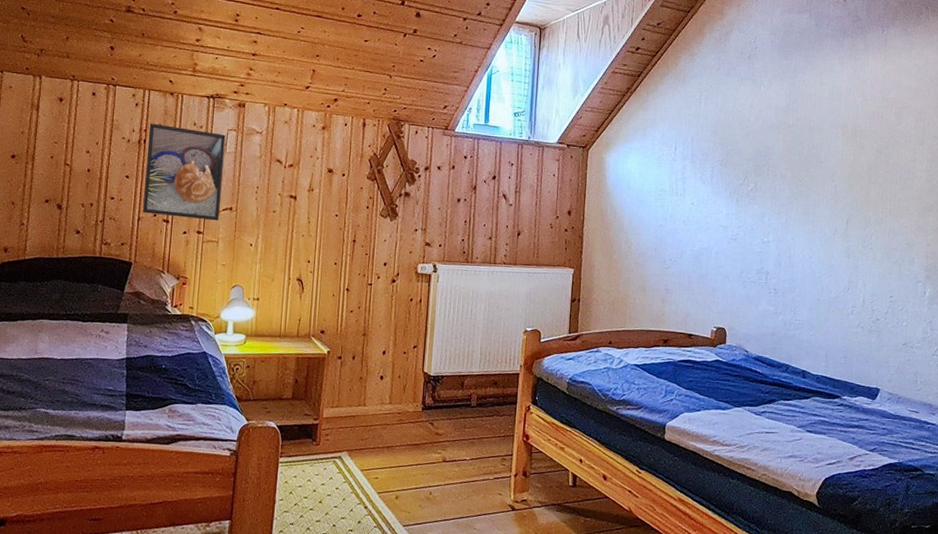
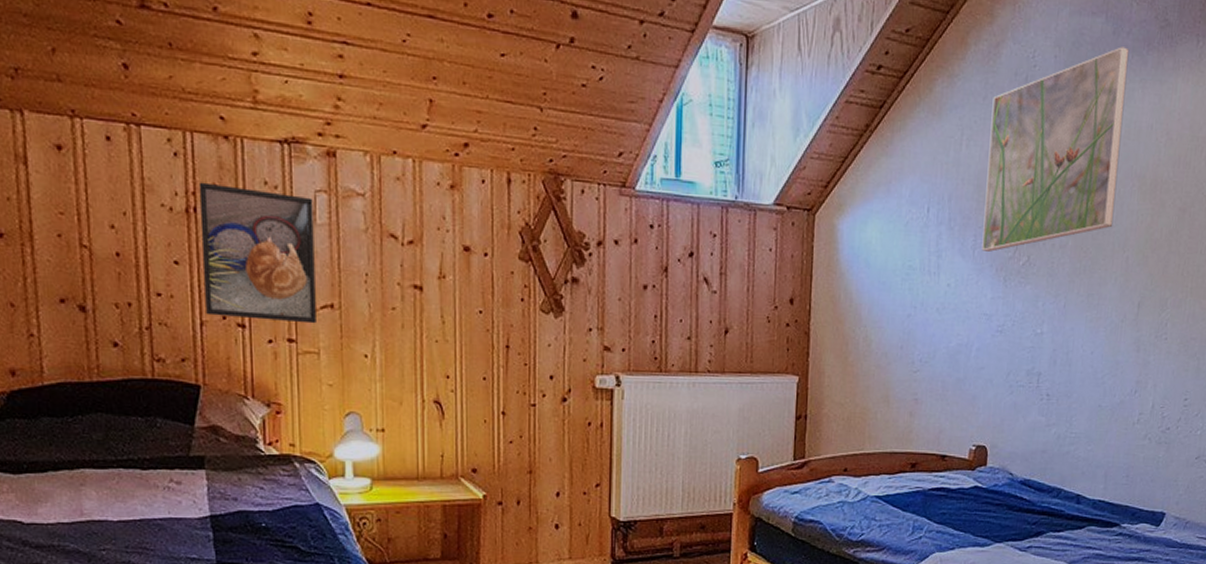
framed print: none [718,34,829,180] -> present [981,47,1130,252]

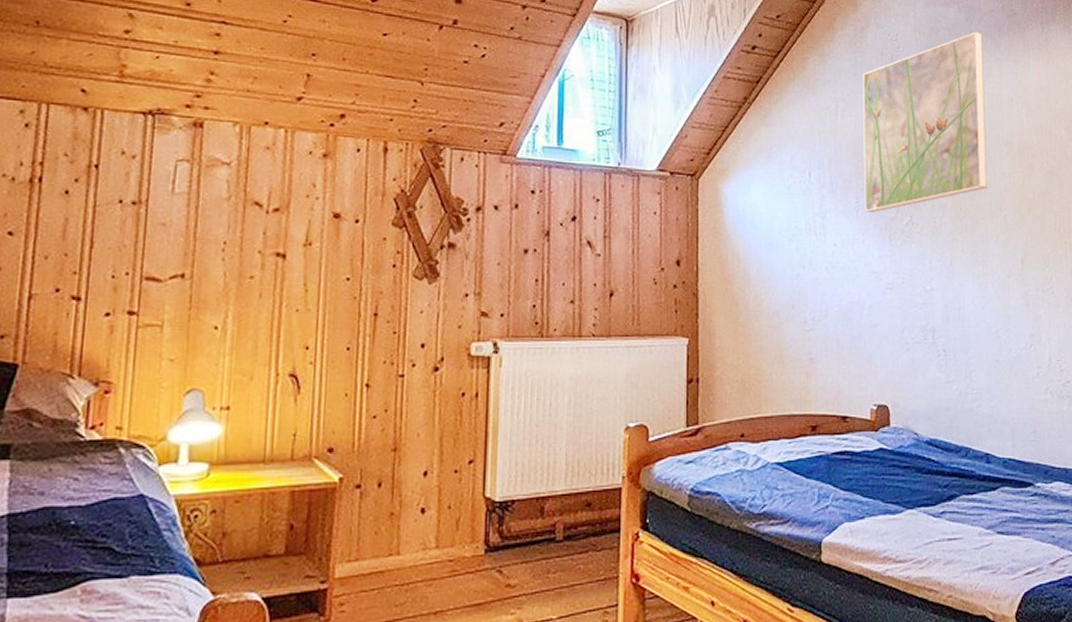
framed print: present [199,182,316,324] -> none [37,152,173,295]

